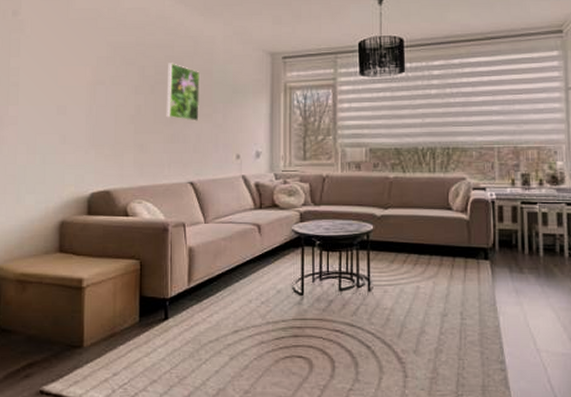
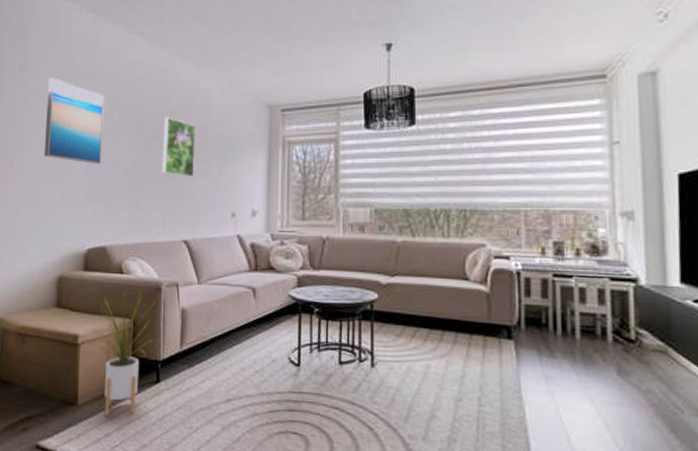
wall art: none [41,22,105,110] -> present [44,77,104,165]
house plant: none [98,230,163,357] -> present [93,288,156,417]

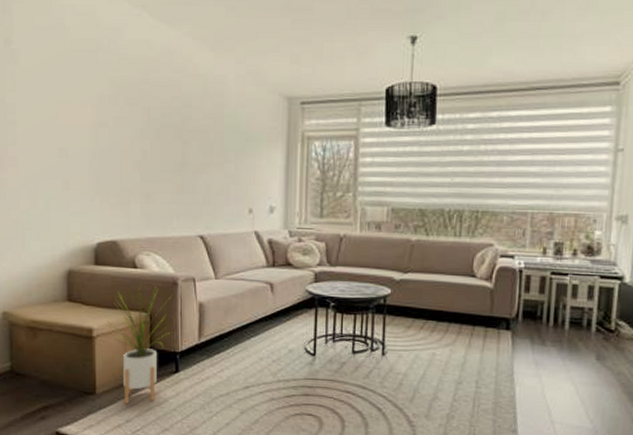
wall art: present [44,77,104,165] -> none [40,53,108,154]
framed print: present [161,117,196,177] -> none [174,104,211,171]

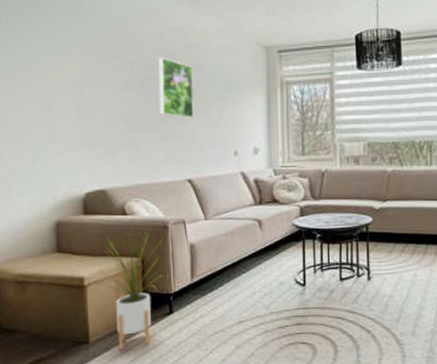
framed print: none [174,104,211,171] -> present [158,57,195,118]

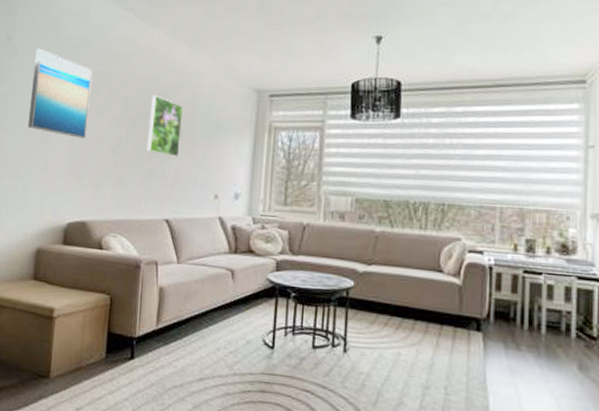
wall art: none [22,14,93,107] -> present [27,48,92,139]
house plant: present [99,229,164,351] -> none [69,264,135,391]

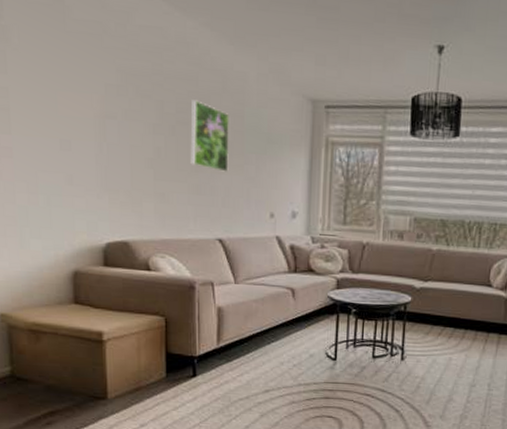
wall art: present [27,48,92,139] -> none [36,32,117,149]

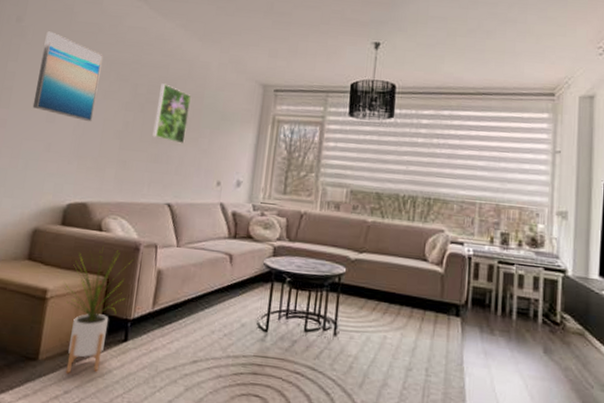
wall art: none [36,32,117,149] -> present [32,31,103,122]
house plant: none [119,286,190,409] -> present [64,246,133,374]

